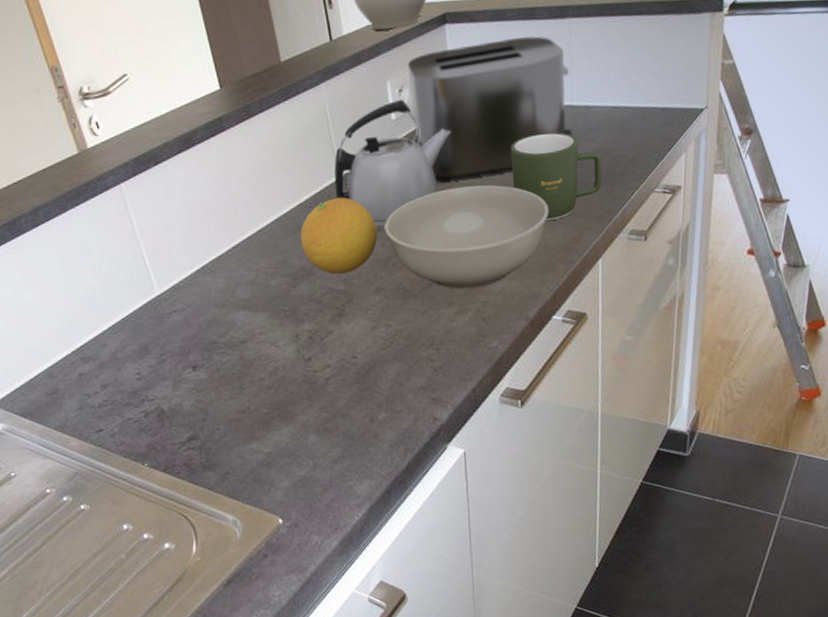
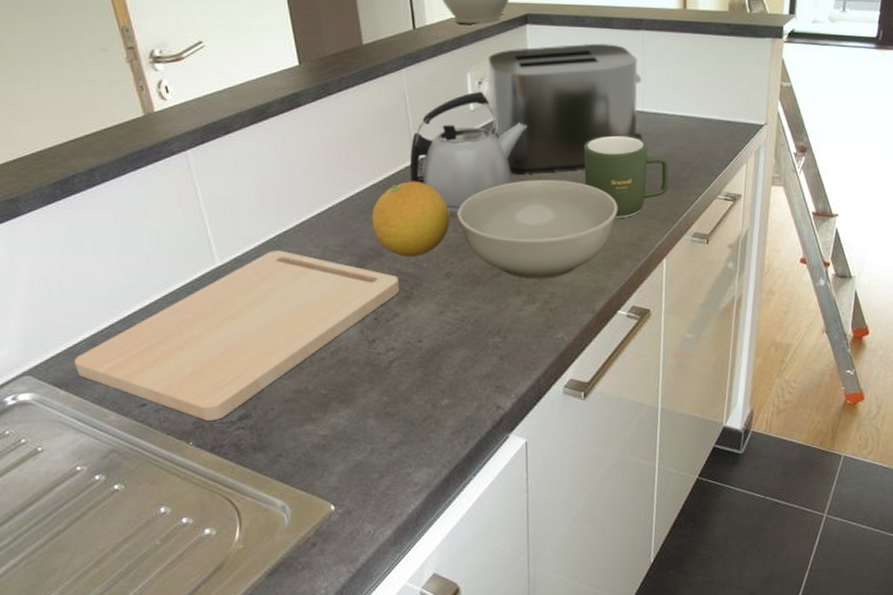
cutting board: none [35,275,332,443] -> present [73,250,400,421]

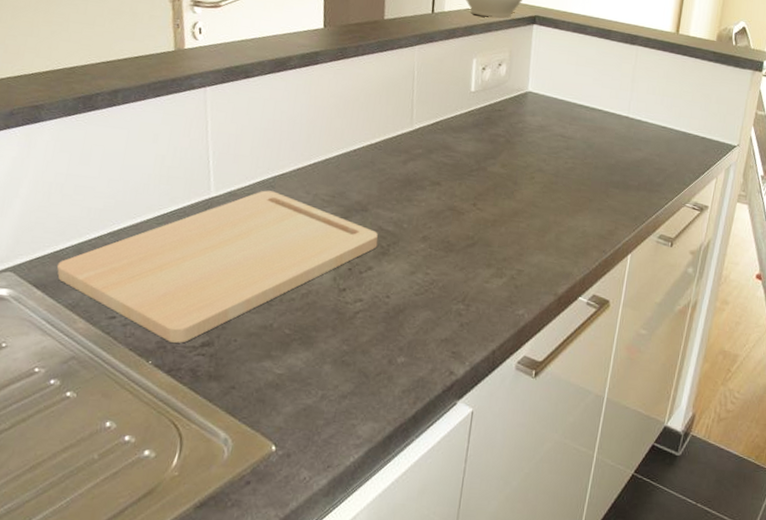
fruit: present [372,181,450,257] -> none [362,146,436,217]
kettle: present [409,91,528,212] -> none [405,76,521,182]
bowl: present [457,179,618,280] -> none [443,161,593,257]
toaster: present [488,43,643,174] -> none [488,44,630,160]
mug: present [583,135,670,219] -> none [565,133,645,211]

